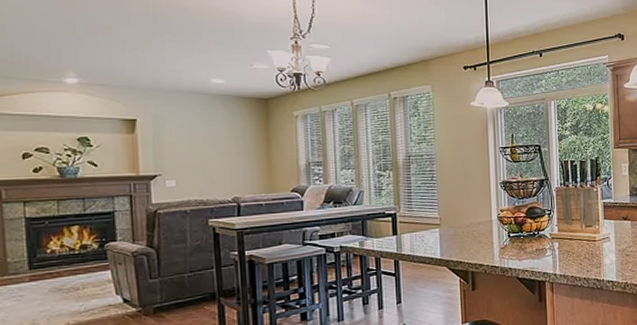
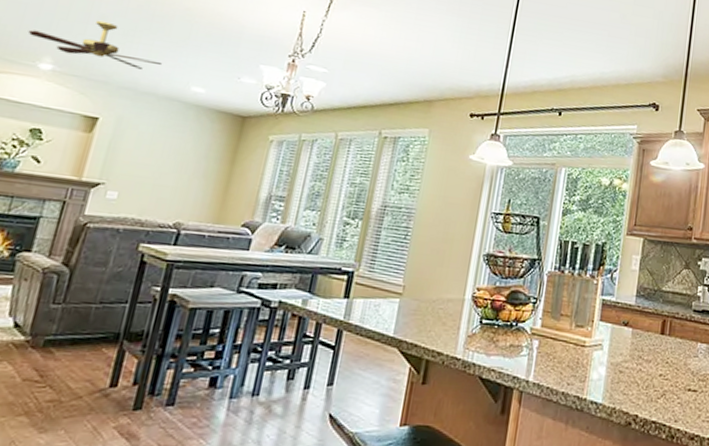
ceiling fan: none [43,31,179,70] -> present [28,20,163,69]

